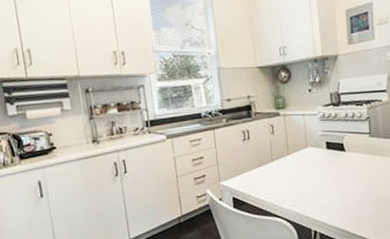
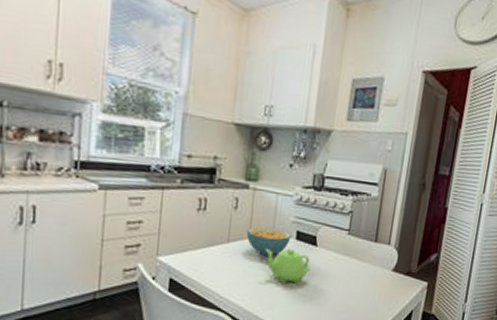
cereal bowl: none [285,143,322,167] -> present [246,226,291,256]
teapot: none [303,157,343,188] -> present [265,248,310,284]

